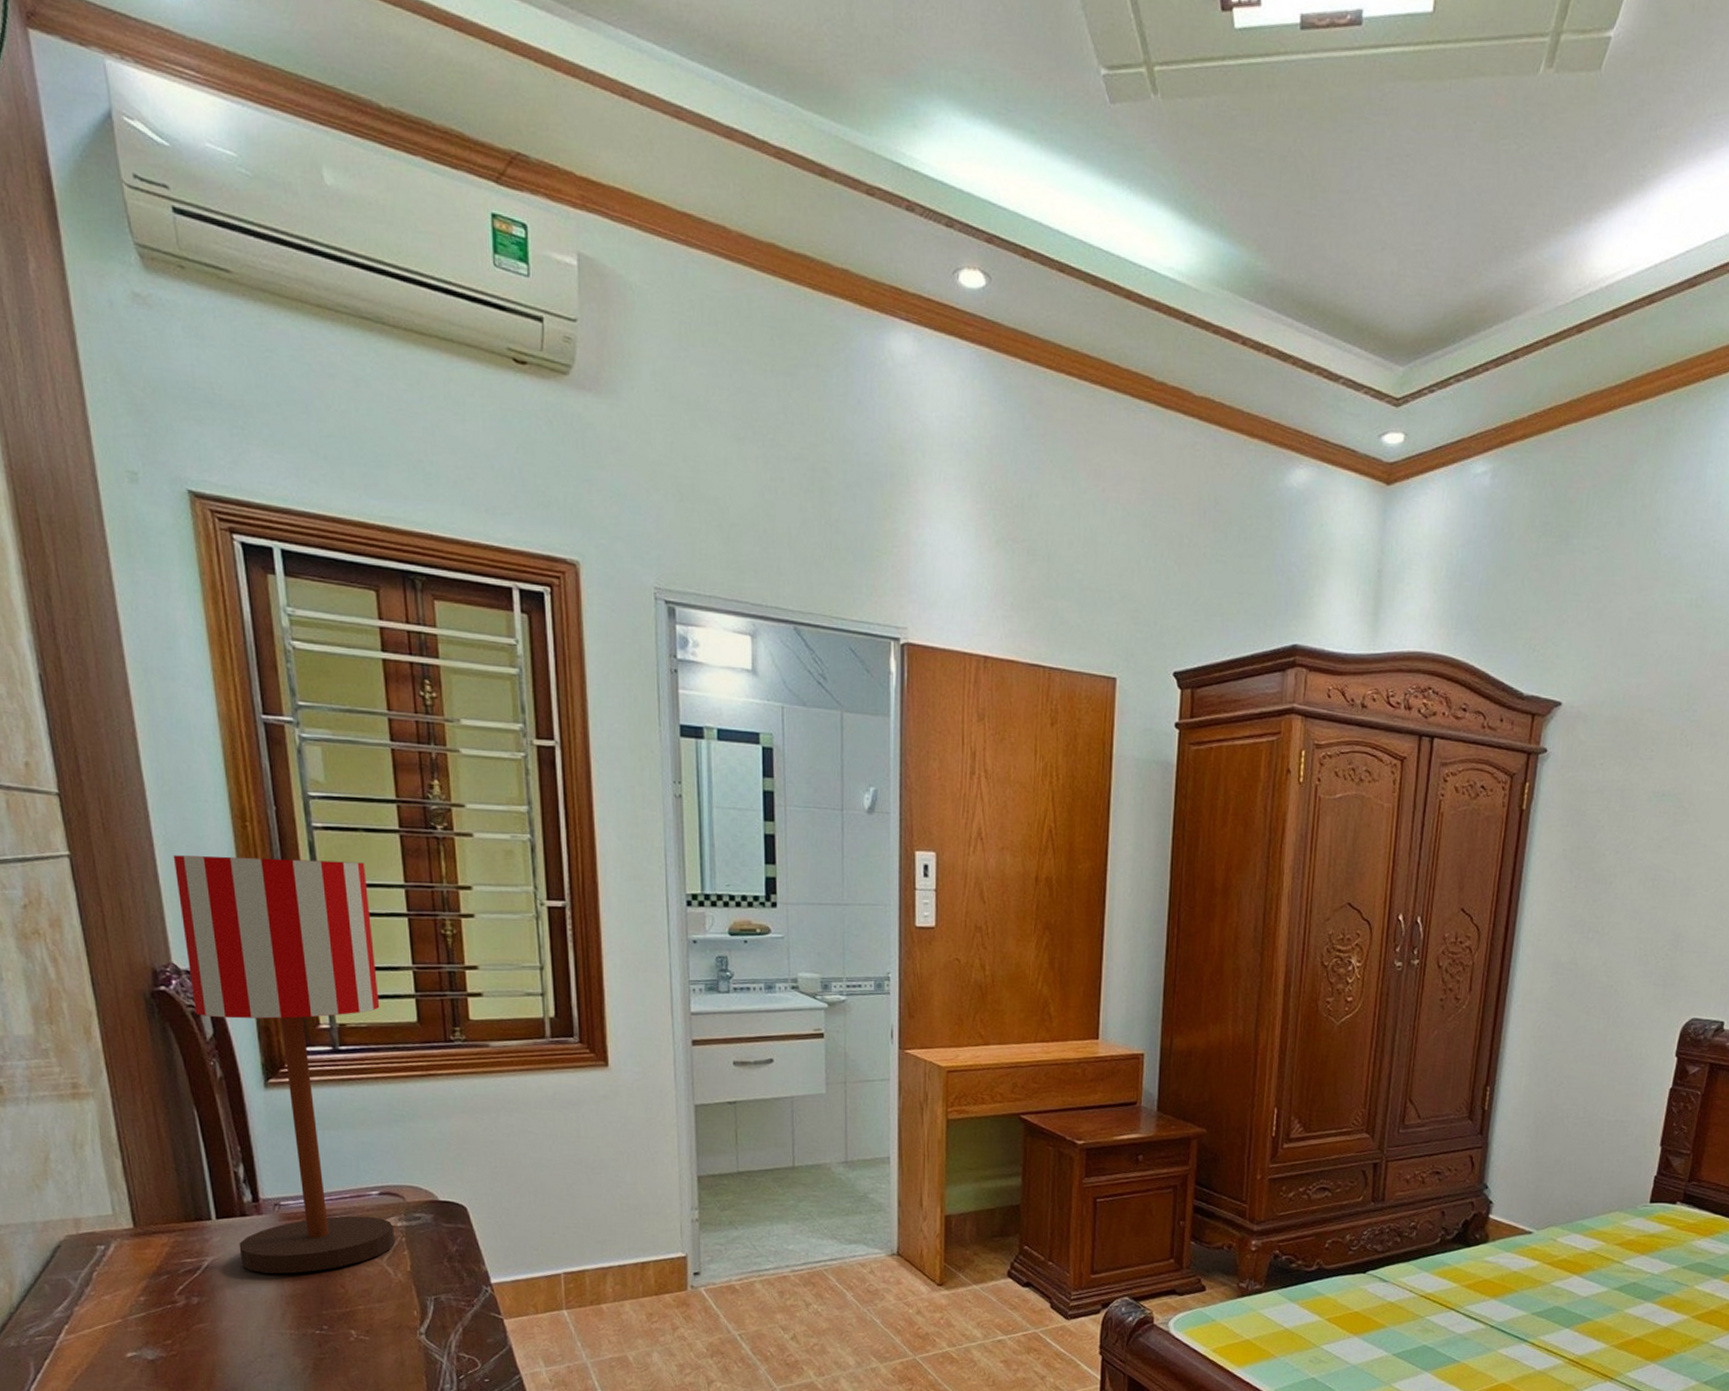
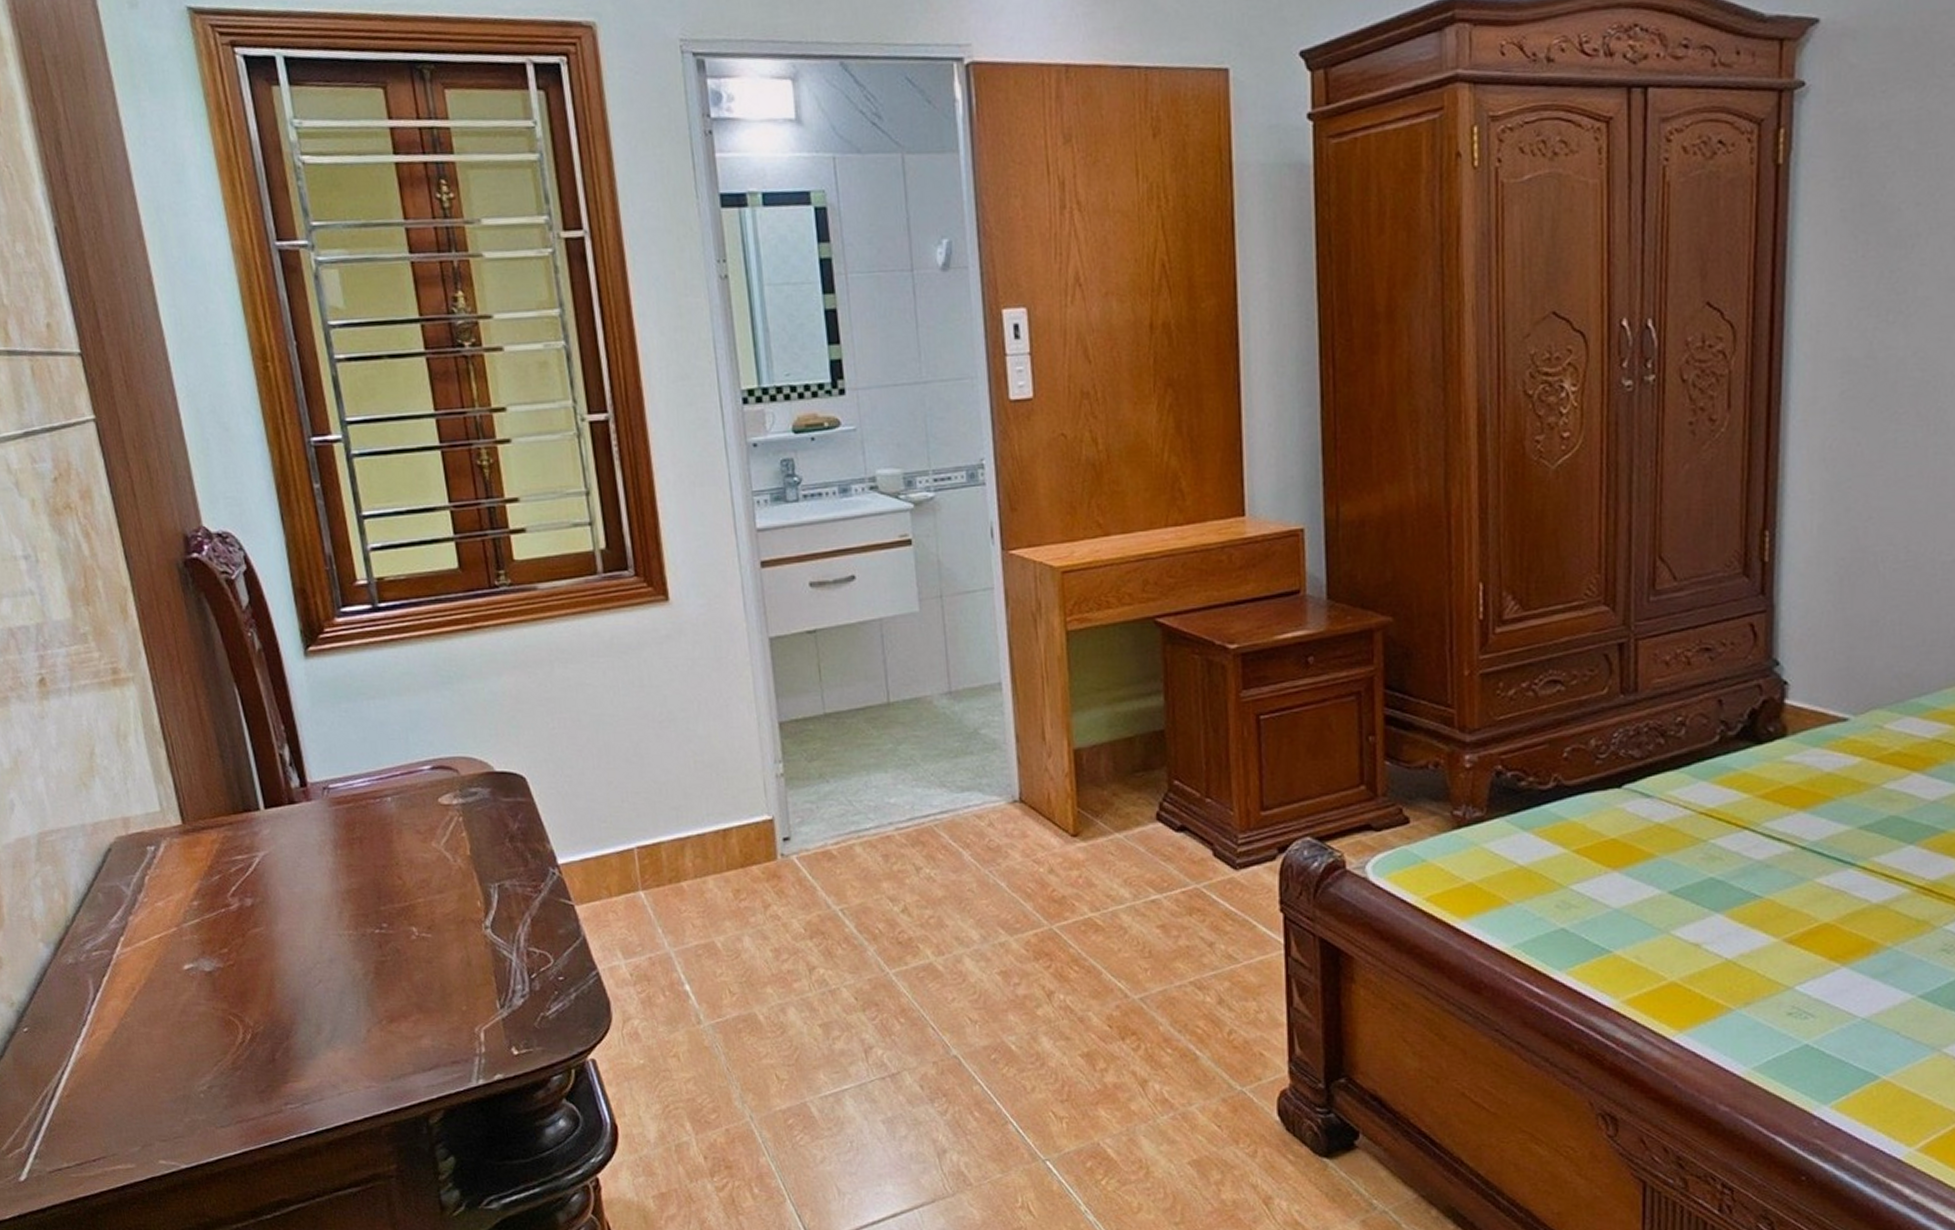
table lamp: present [173,855,395,1274] -> none [196,393,451,867]

